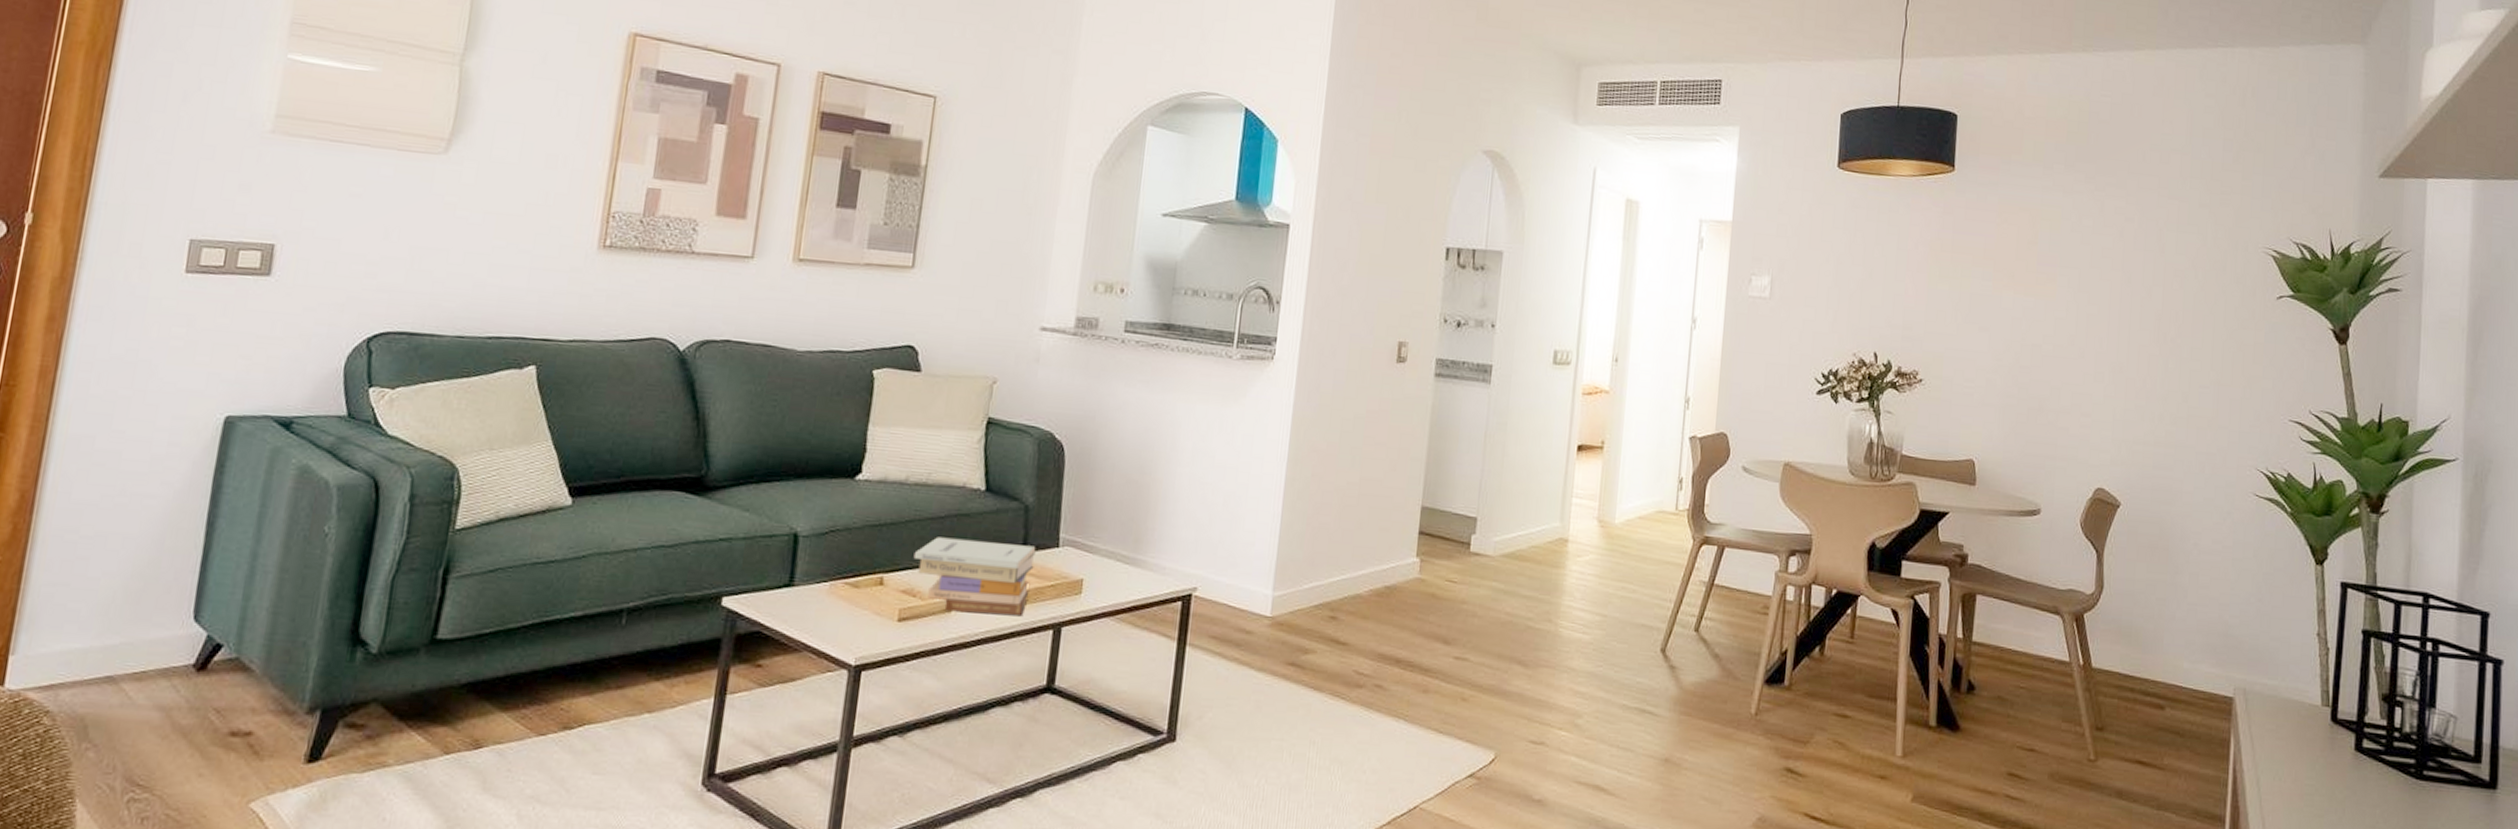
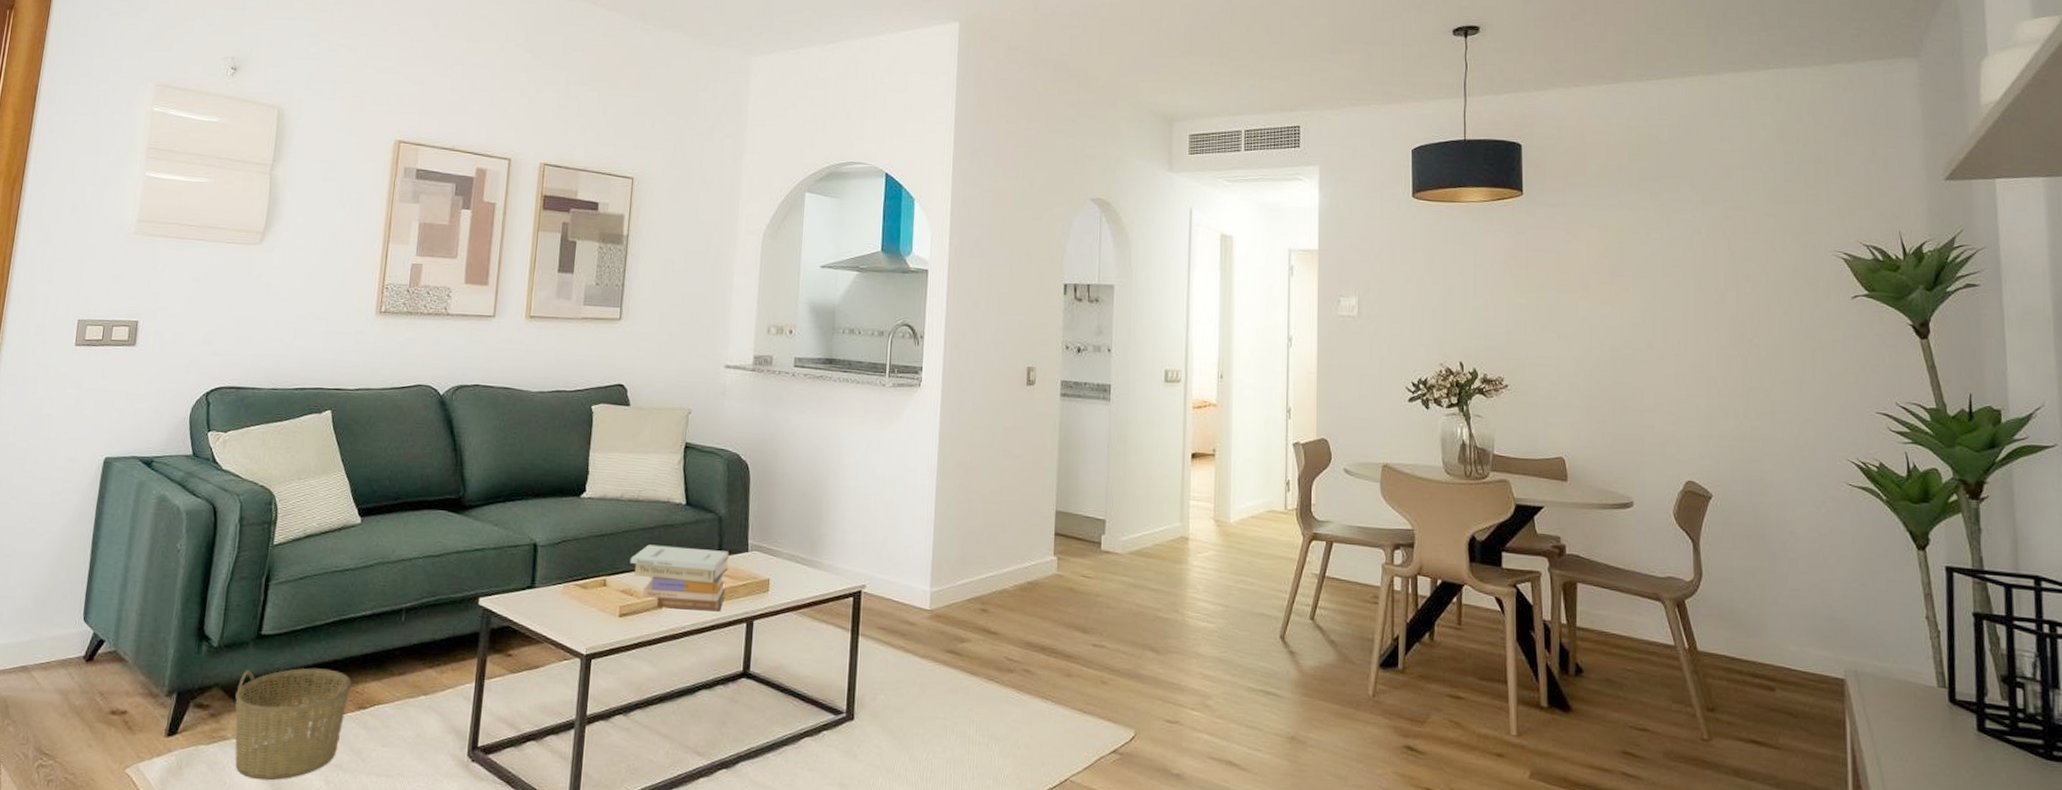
basket: none [397,679,555,815] -> present [234,668,352,780]

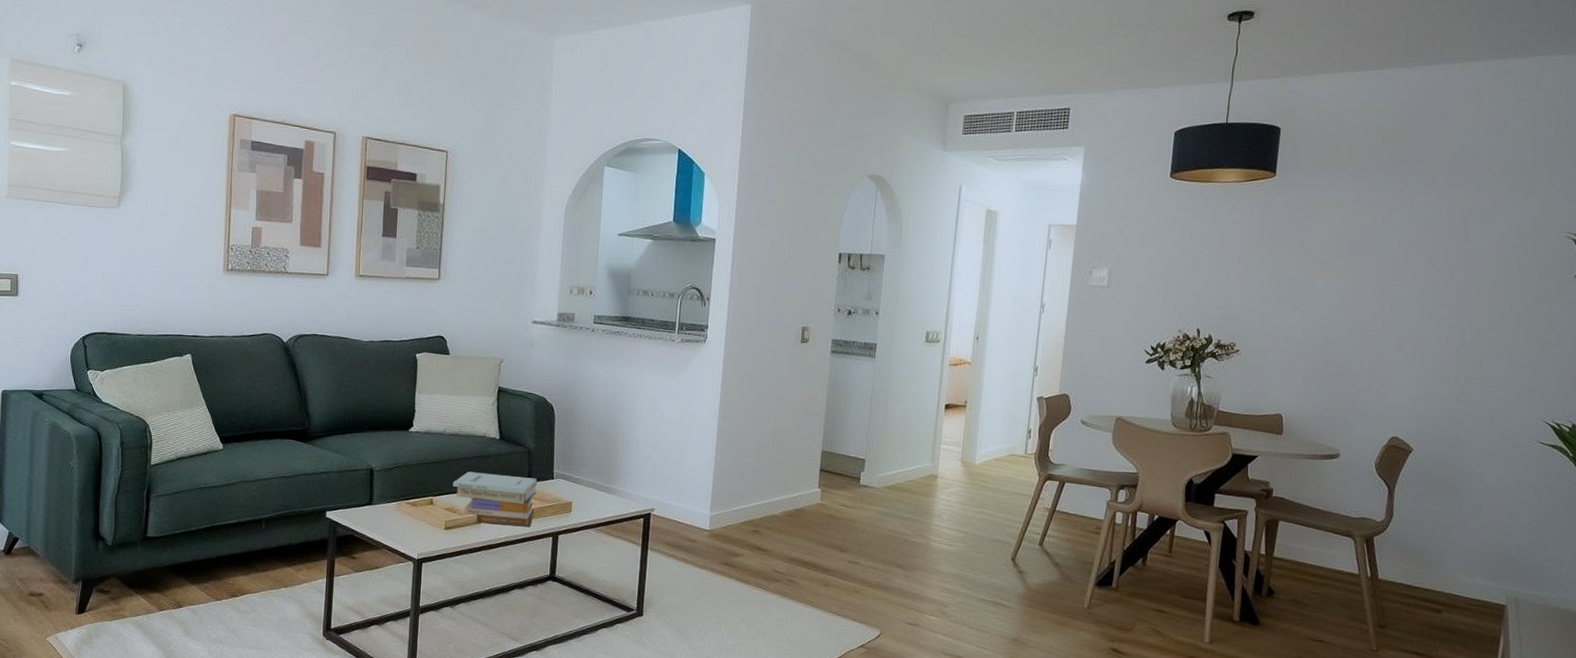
basket: present [234,668,352,780] -> none [130,564,225,649]

